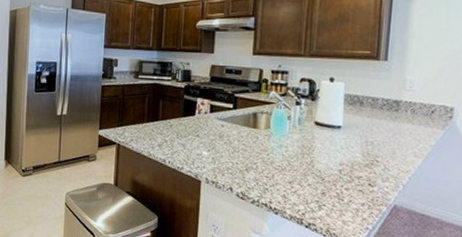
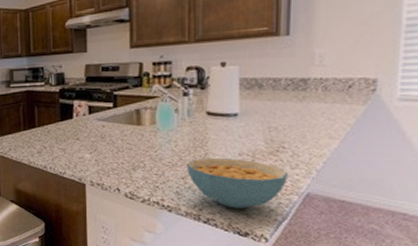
cereal bowl: none [293,165,379,216] -> present [186,157,287,209]

